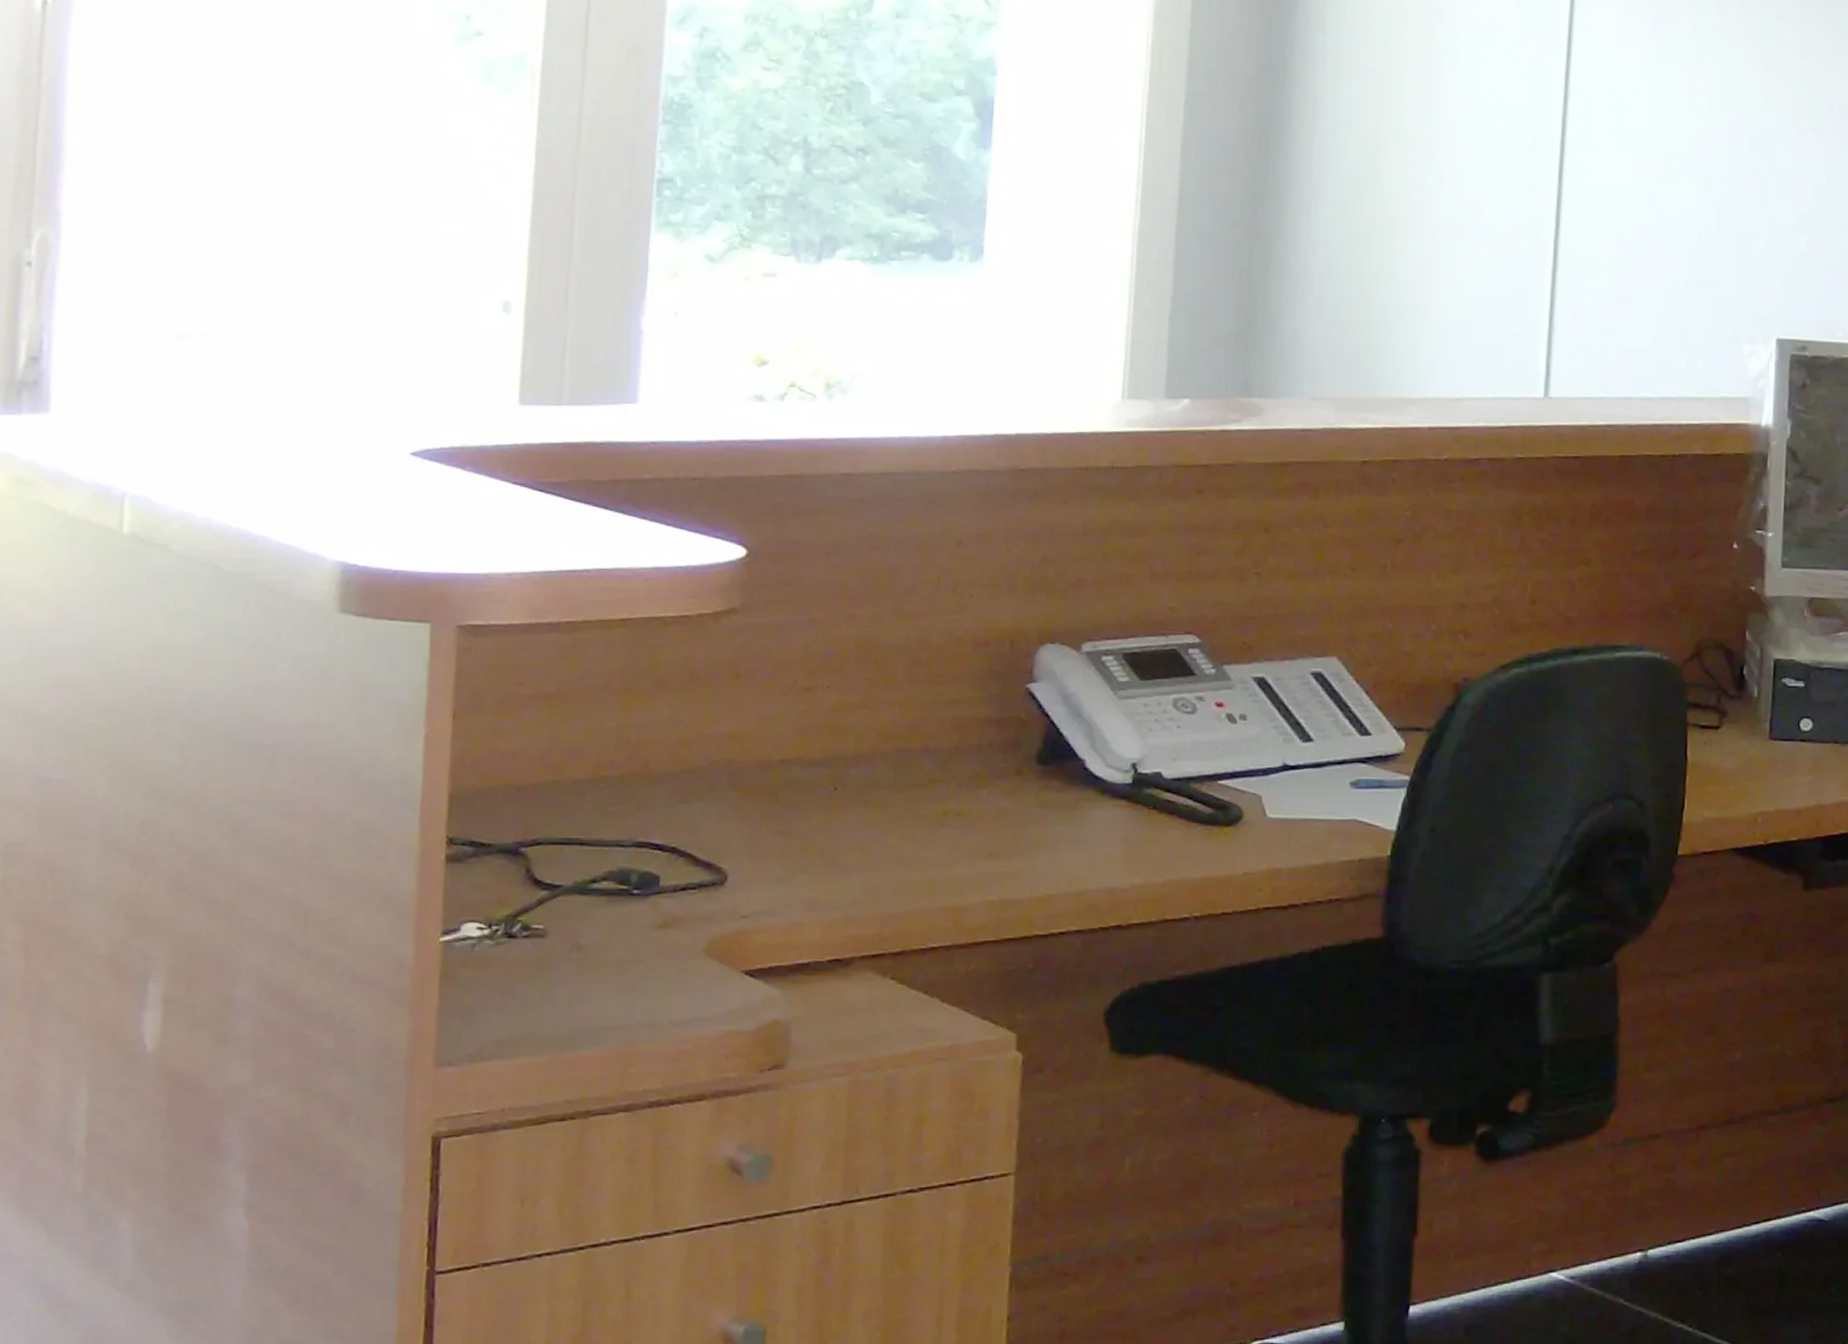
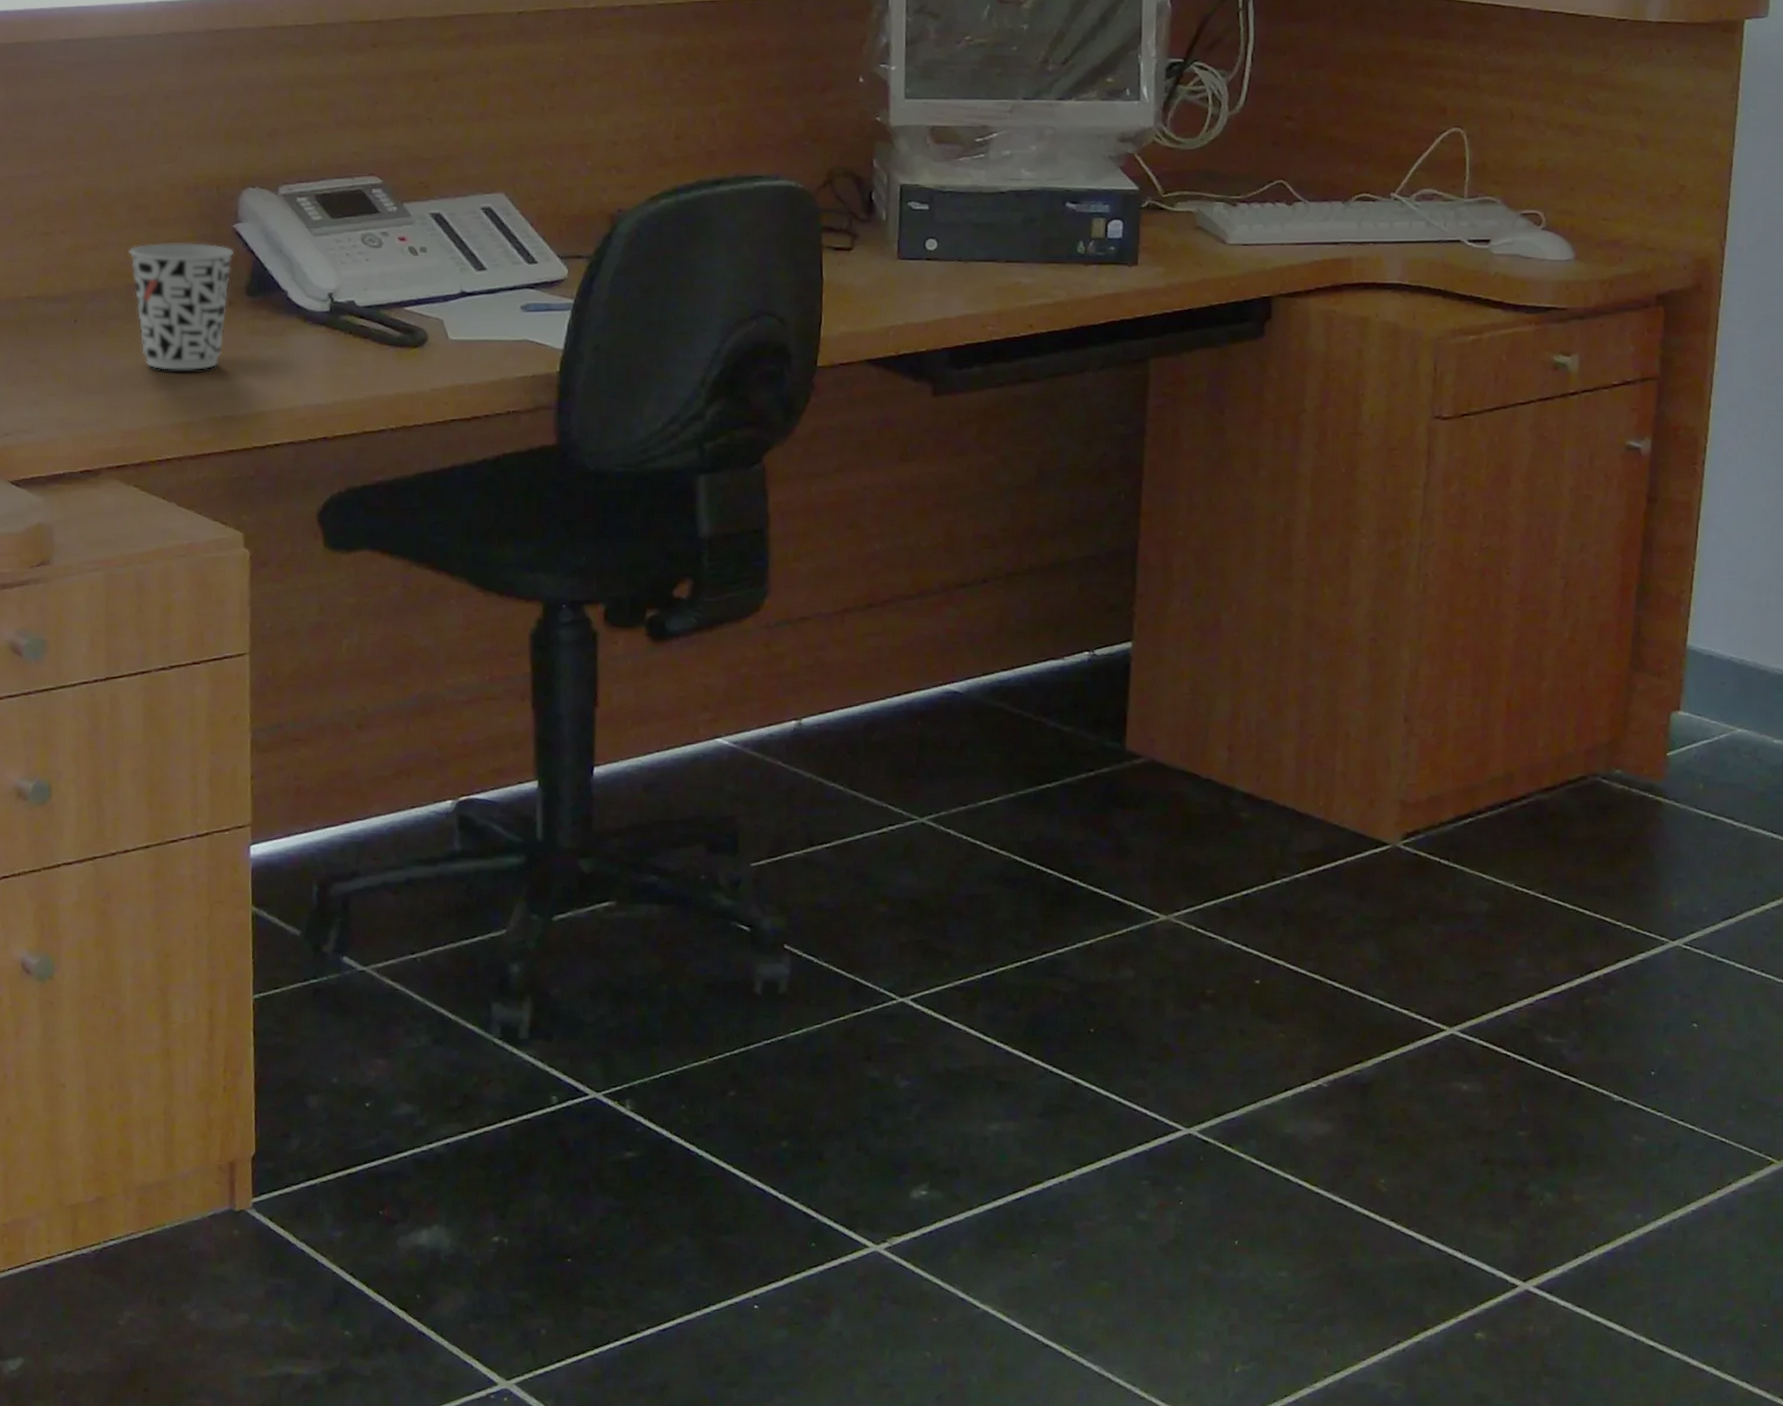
cup: none [903,703,1025,847] -> present [129,243,233,370]

